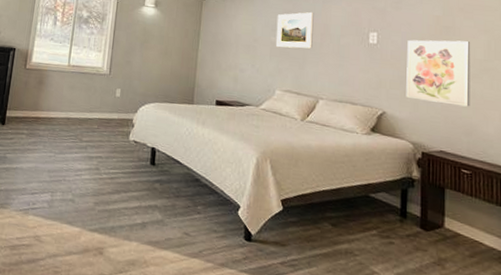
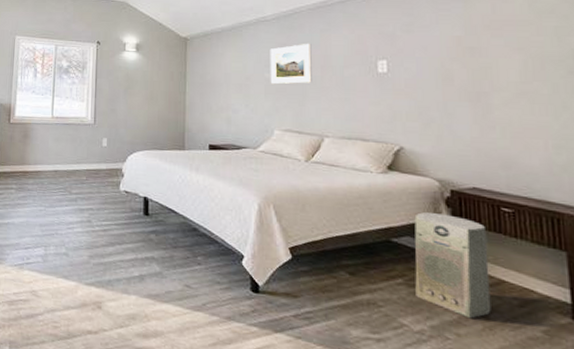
air purifier: none [386,171,449,267] -> present [414,212,491,319]
wall art: present [406,39,471,107] -> none [424,62,506,137]

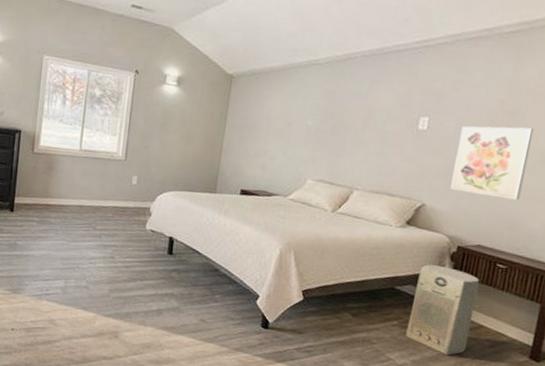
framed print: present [270,43,312,85] -> none [311,92,360,135]
wall art: none [424,62,506,137] -> present [450,126,535,200]

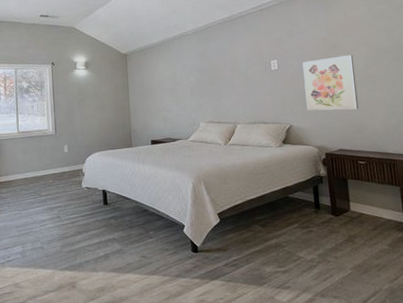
air purifier: present [405,264,479,356] -> none [303,171,356,245]

